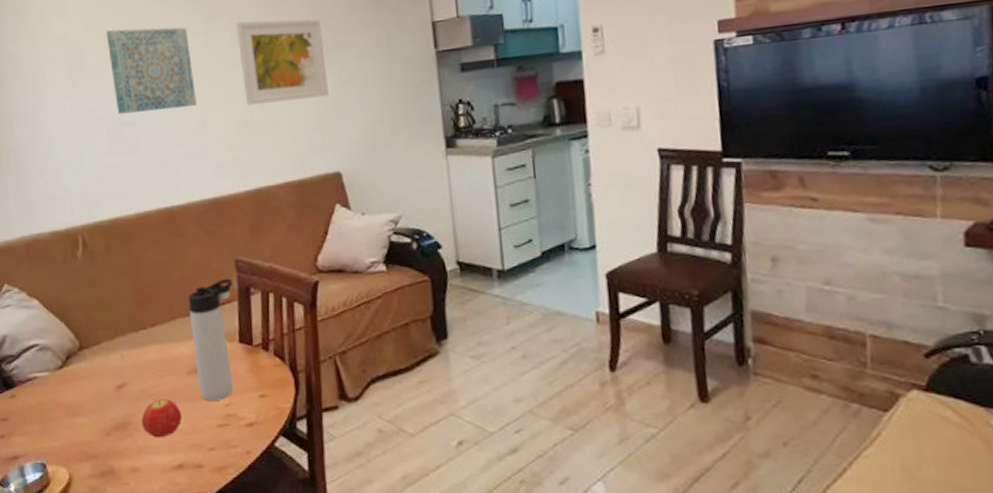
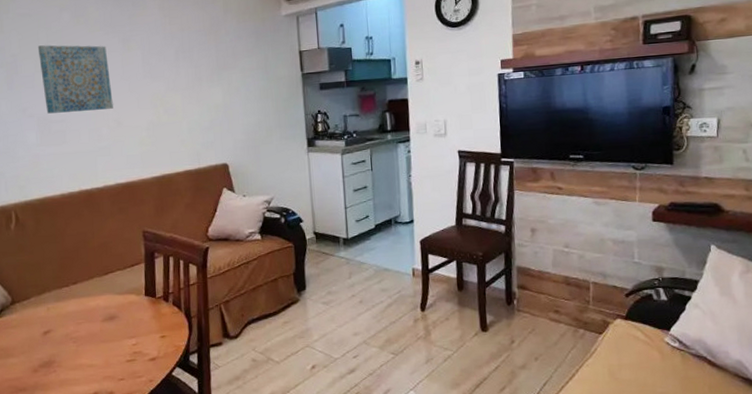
fruit: present [141,399,182,438] -> none [64,341,97,373]
thermos bottle: present [188,278,234,401] -> none [104,245,141,342]
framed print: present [237,19,329,105] -> none [147,43,219,110]

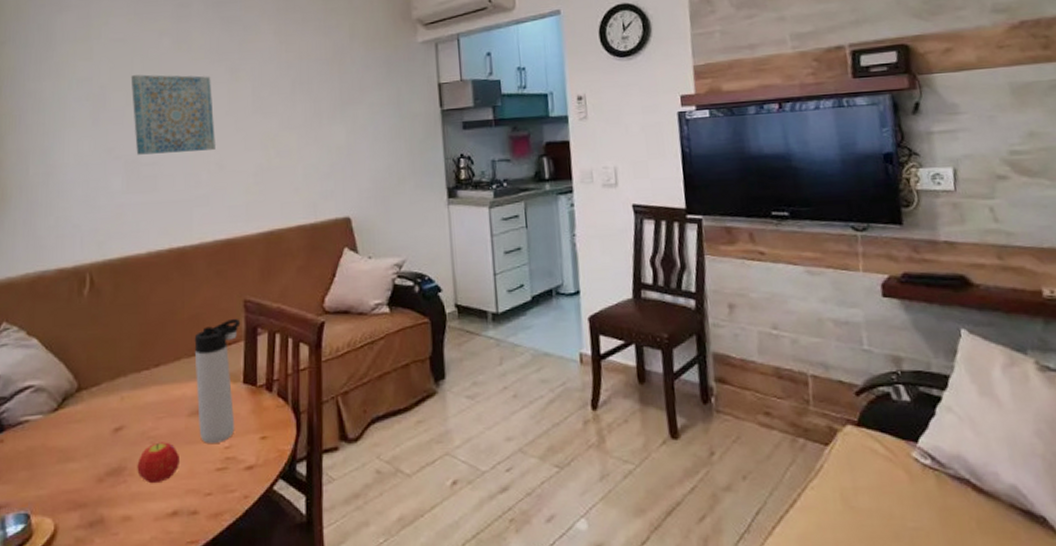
fruit: none [64,341,97,373] -> present [137,442,179,484]
thermos bottle: none [104,245,141,342] -> present [194,318,241,443]

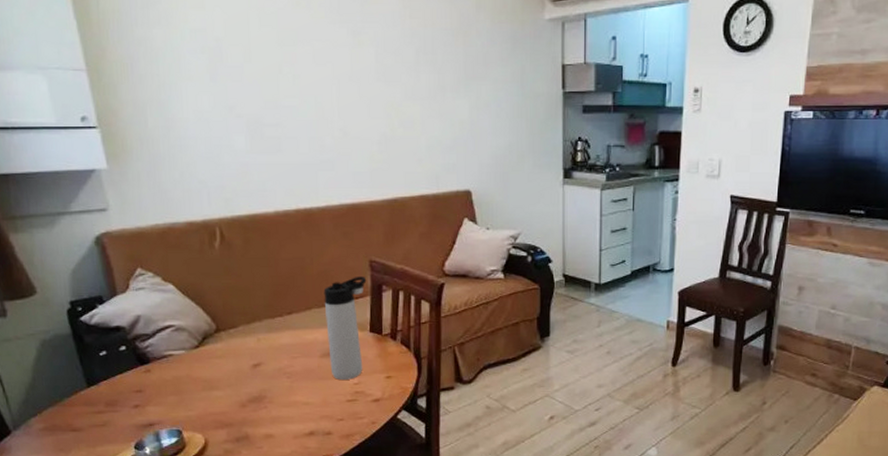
wall art: present [131,74,215,155] -> none [247,30,339,115]
fruit: present [137,442,179,484] -> none [276,377,314,410]

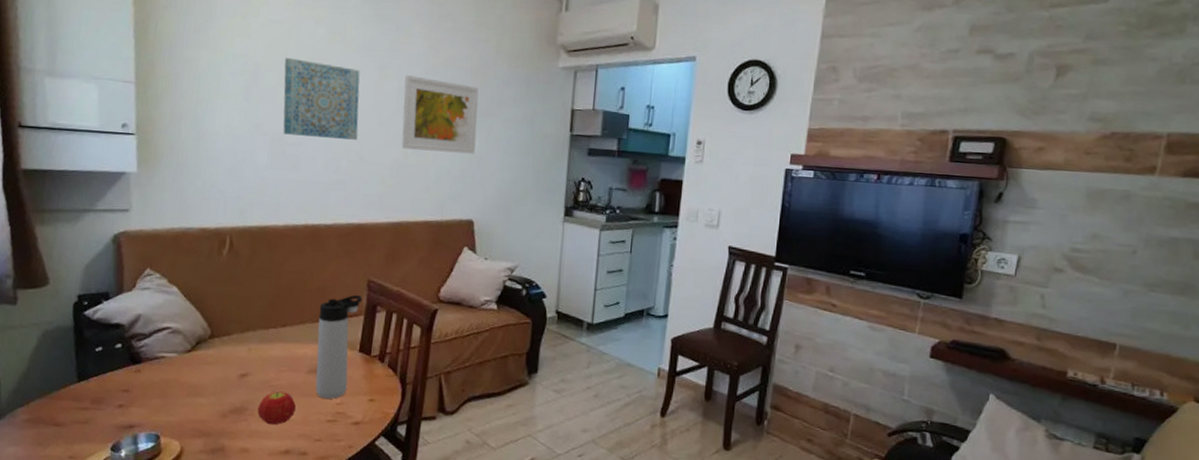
wall art: none [247,30,339,115] -> present [283,58,360,140]
fruit: none [276,377,314,410] -> present [257,391,296,426]
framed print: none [382,39,465,121] -> present [401,74,479,154]

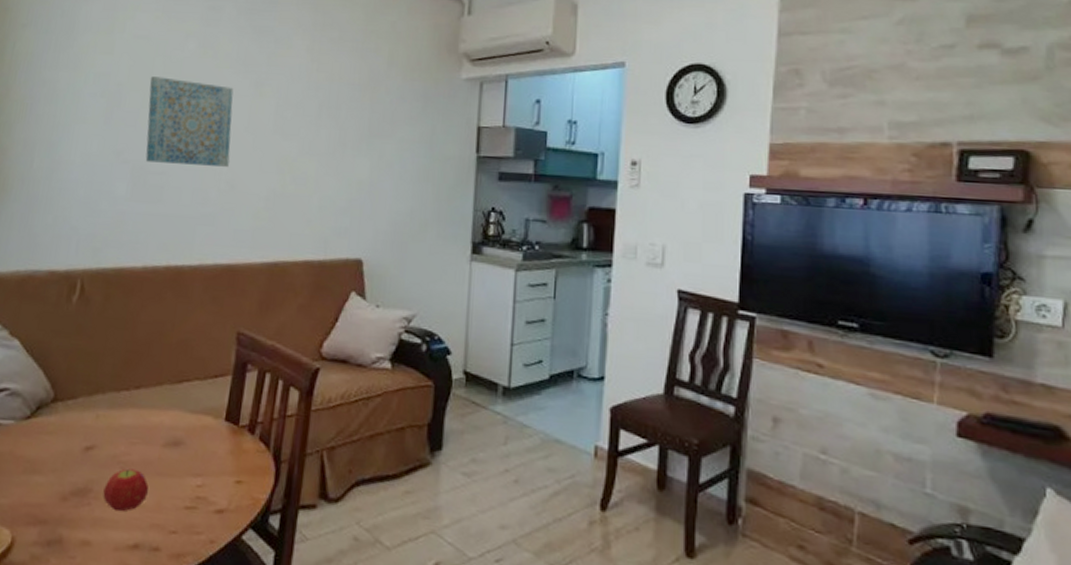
thermos bottle: present [315,294,363,399] -> none [172,349,231,480]
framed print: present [401,74,479,154] -> none [279,91,369,181]

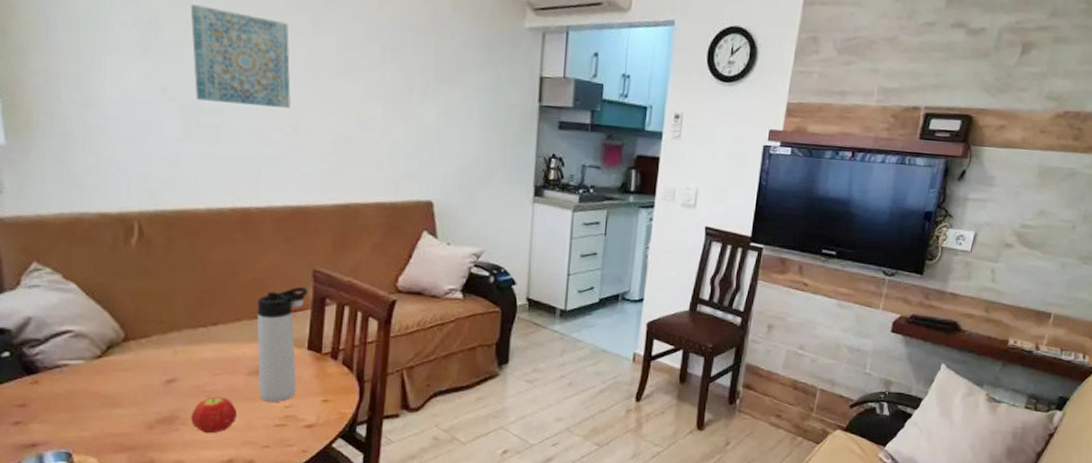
thermos bottle: none [172,349,231,480] -> present [256,286,308,402]

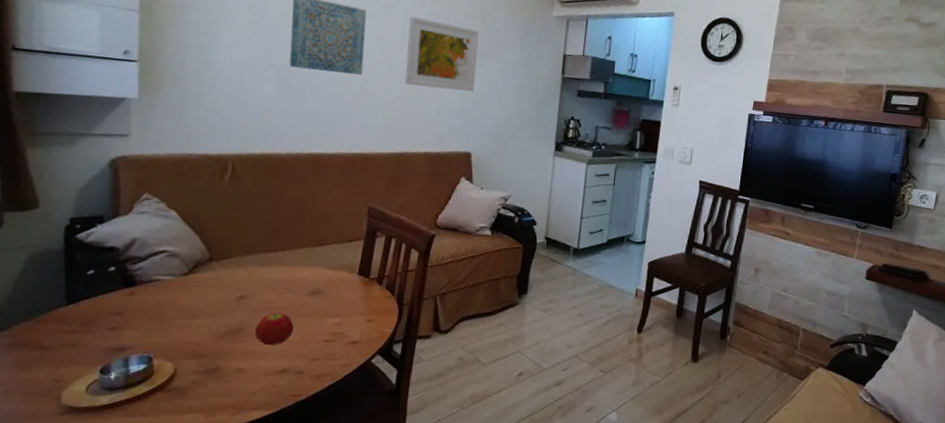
thermos bottle: present [256,286,308,402] -> none [313,220,363,320]
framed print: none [344,30,434,127] -> present [404,16,480,92]

